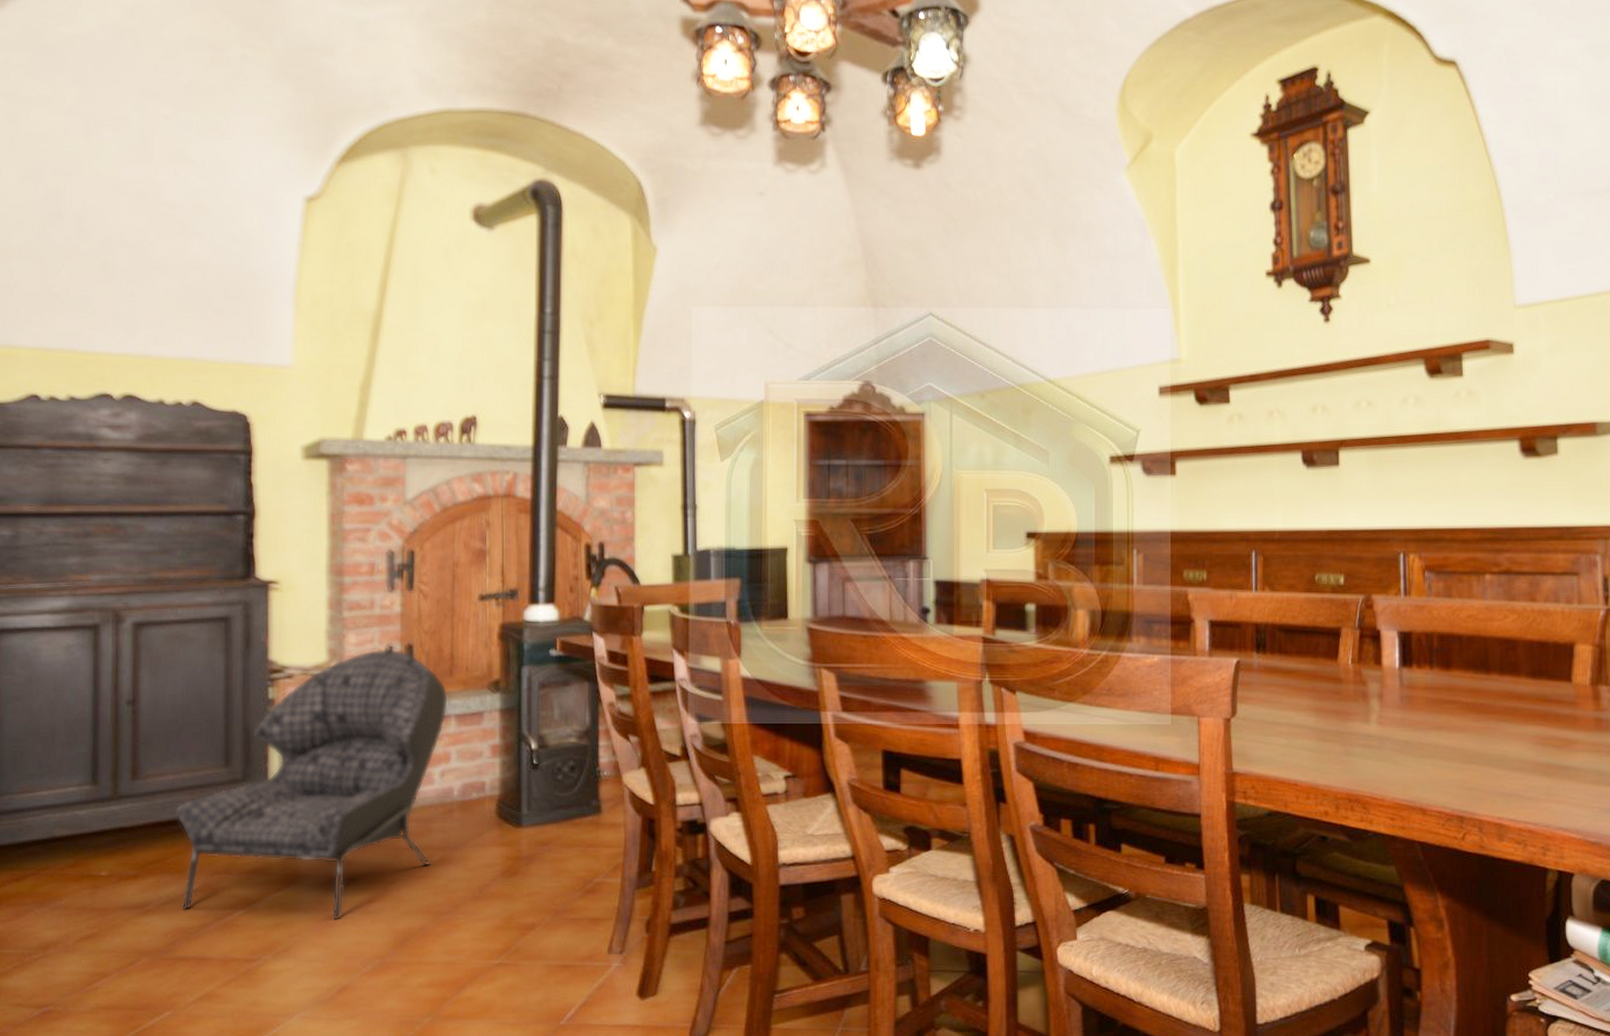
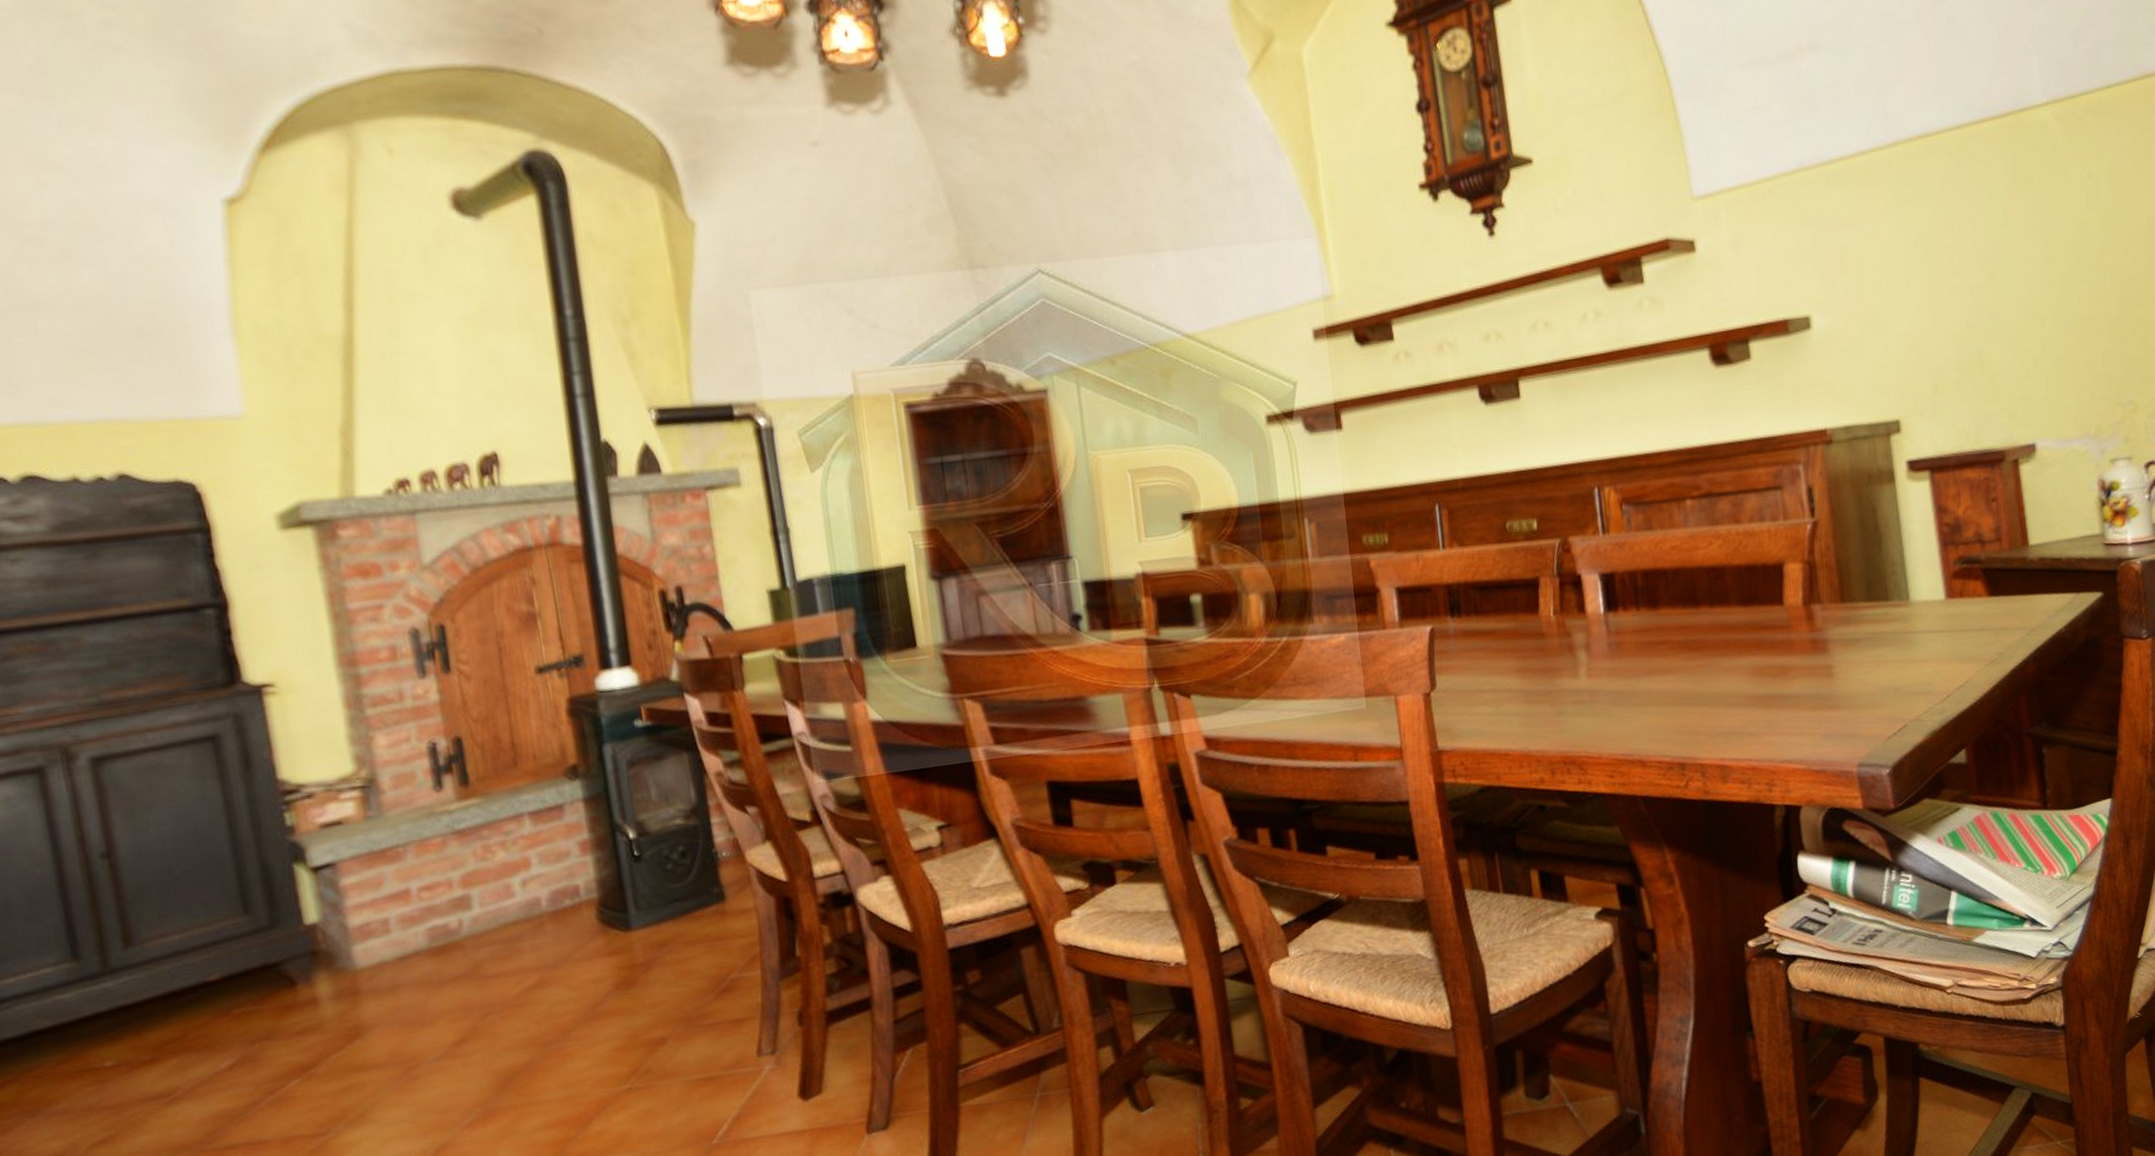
armchair: present [175,649,449,922] -> none [188,745,527,1091]

